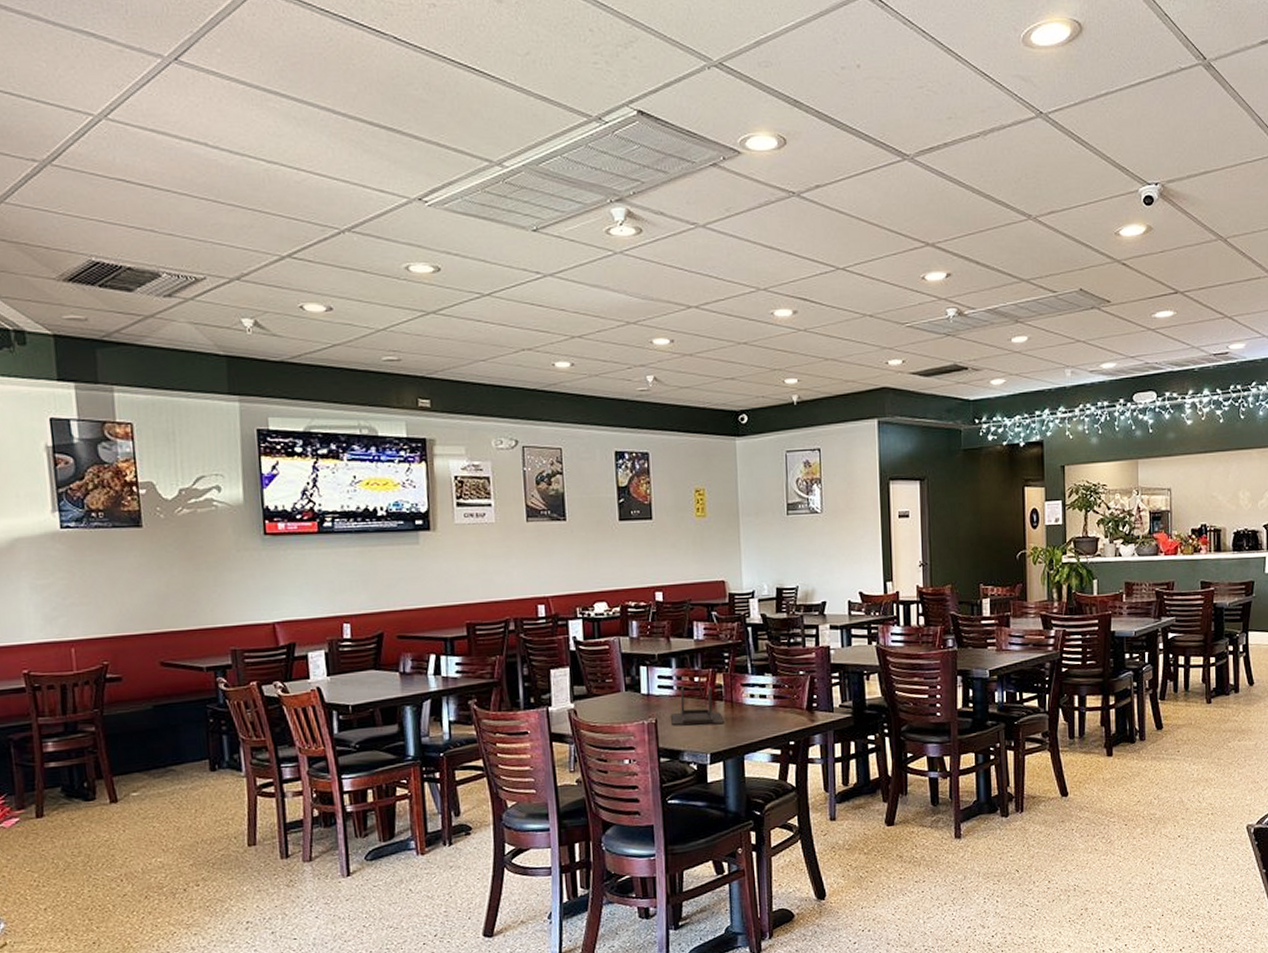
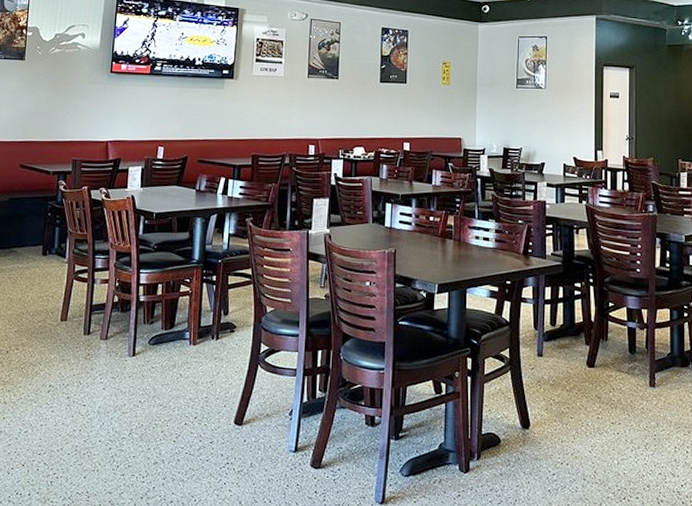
napkin holder: present [671,686,724,726] -> none [408,224,452,260]

